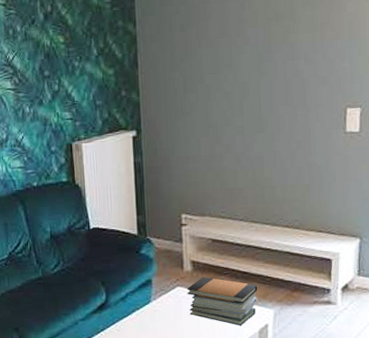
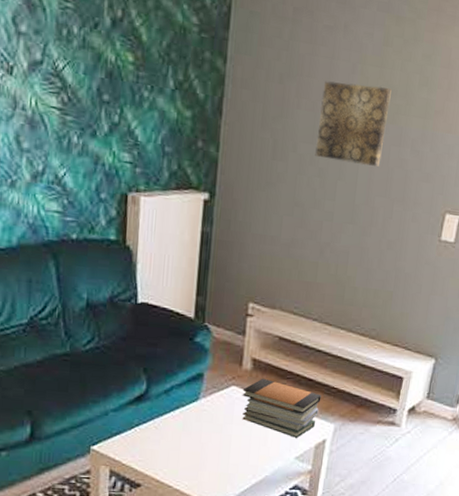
wall art: none [218,14,279,84] -> present [315,81,392,167]

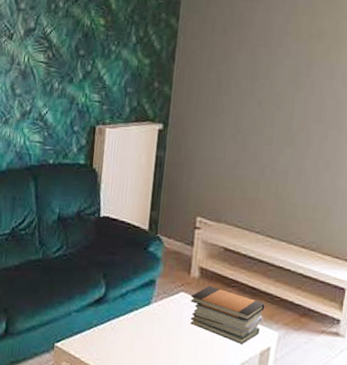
wall art: present [315,81,392,167] -> none [255,29,322,97]

